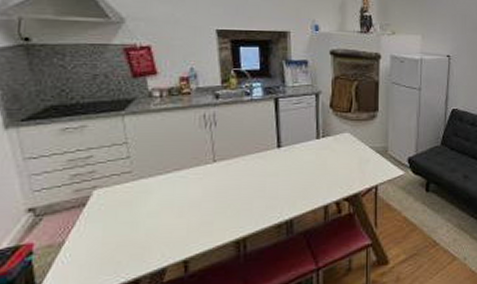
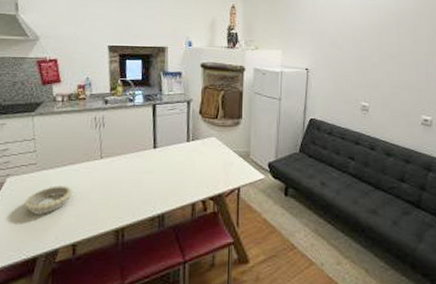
decorative bowl: none [117,195,181,231] -> present [23,186,73,214]

